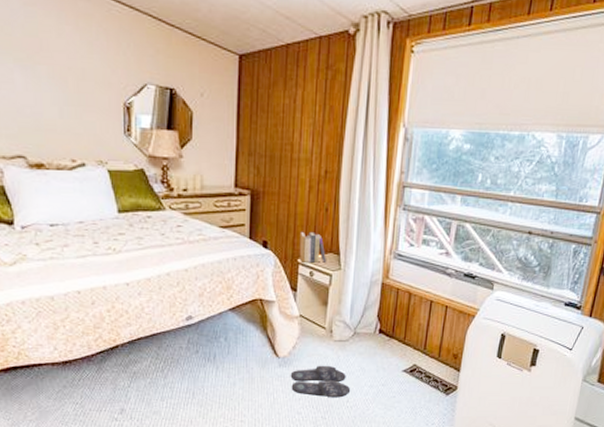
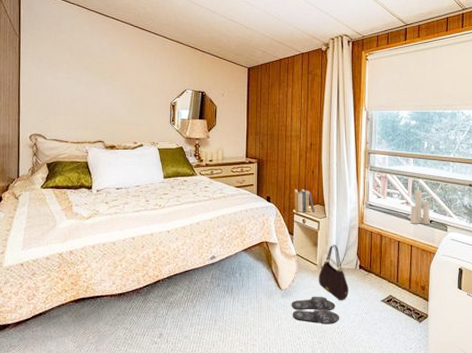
handbag: none [326,303,364,370] -> present [318,244,349,300]
candle: none [447,232,476,282] -> present [410,186,430,225]

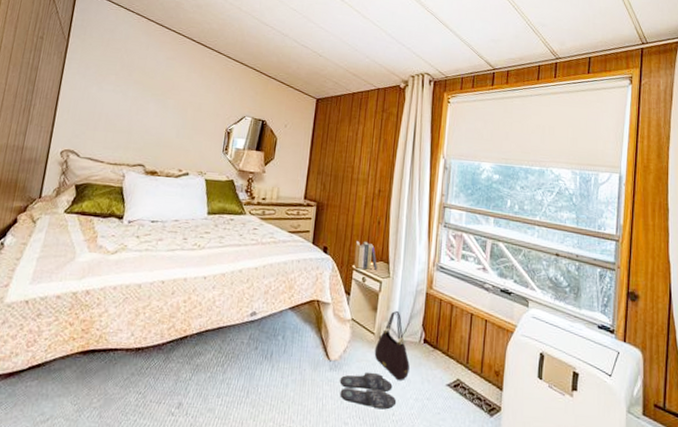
candle: present [410,186,430,225] -> none [486,250,510,298]

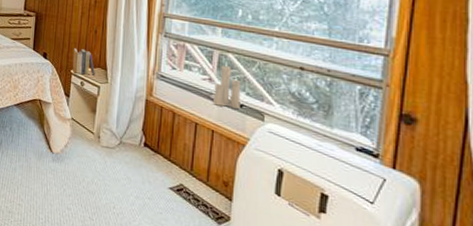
slippers: present [339,372,396,410] -> none [62,166,116,202]
handbag: present [374,310,410,380] -> none [94,113,130,178]
candle: none [486,250,510,298] -> present [212,61,241,110]

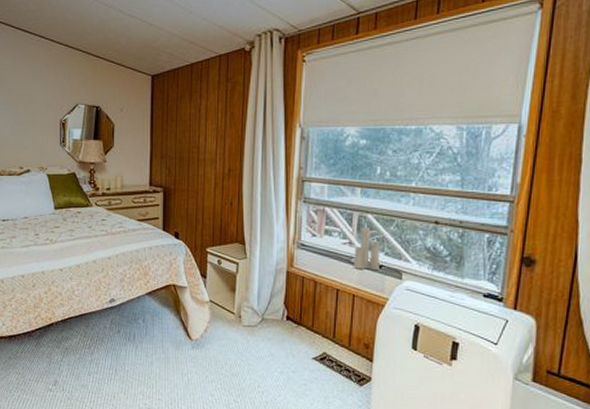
books: present [72,47,95,76] -> none [207,223,232,252]

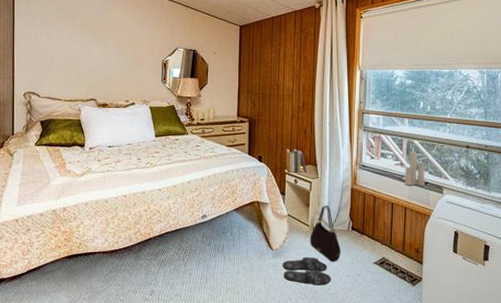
slippers: none [203,349,260,382] -> present [282,257,331,286]
books: none [207,223,232,252] -> present [286,148,306,172]
handbag: none [236,290,273,355] -> present [310,205,341,261]

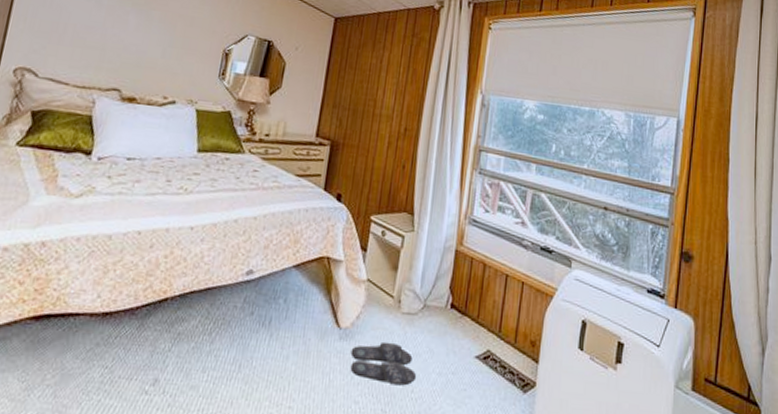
books: present [286,148,306,172] -> none [372,187,400,223]
handbag: present [310,205,341,261] -> none [392,270,434,352]
candle: present [404,147,425,187] -> none [523,202,552,257]

